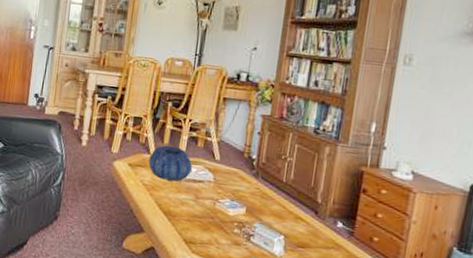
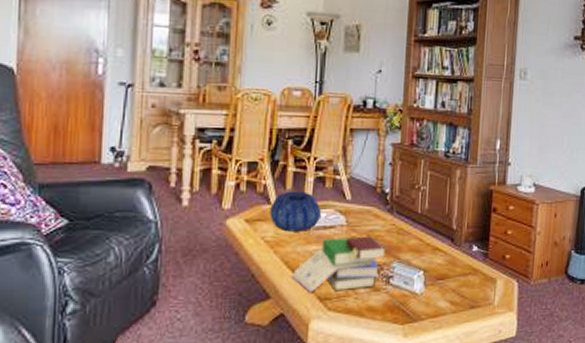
book: none [162,191,249,242] -> present [291,236,386,294]

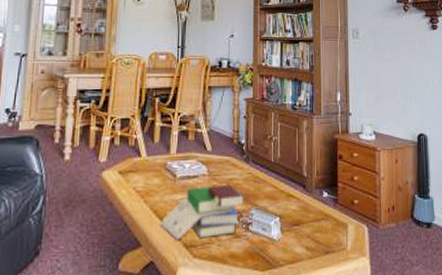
decorative bowl: present [270,191,322,232] -> none [140,144,186,182]

